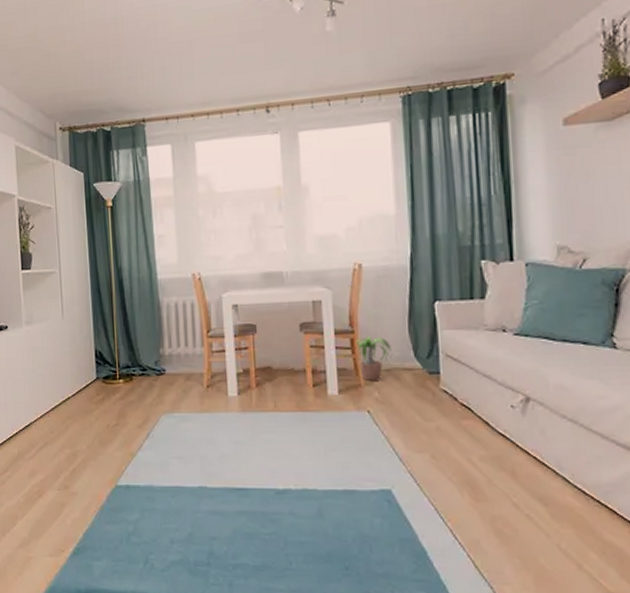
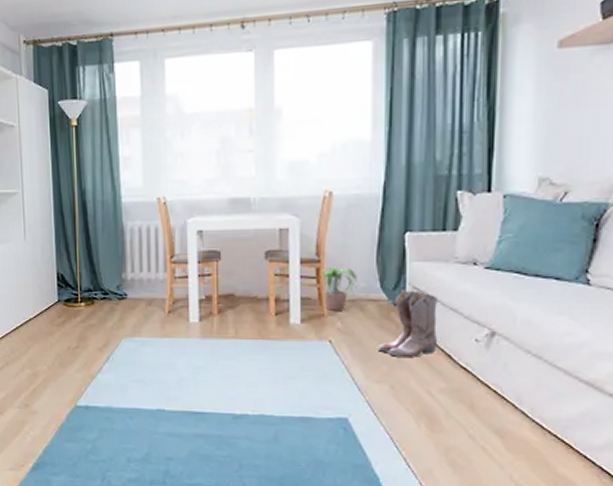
boots: none [415,357,475,425] -> present [377,289,438,357]

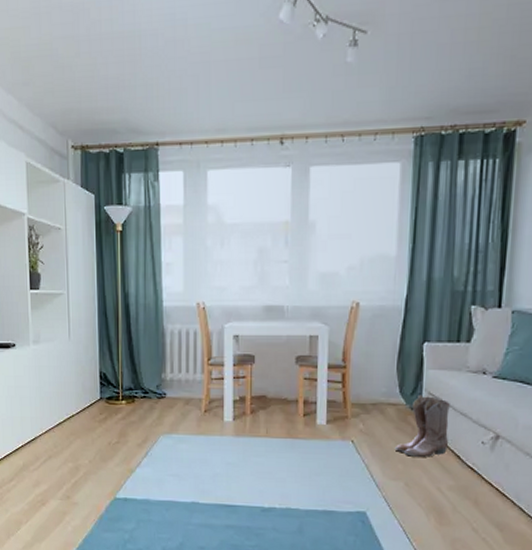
potted plant: present [321,266,357,310] -> none [346,372,379,413]

